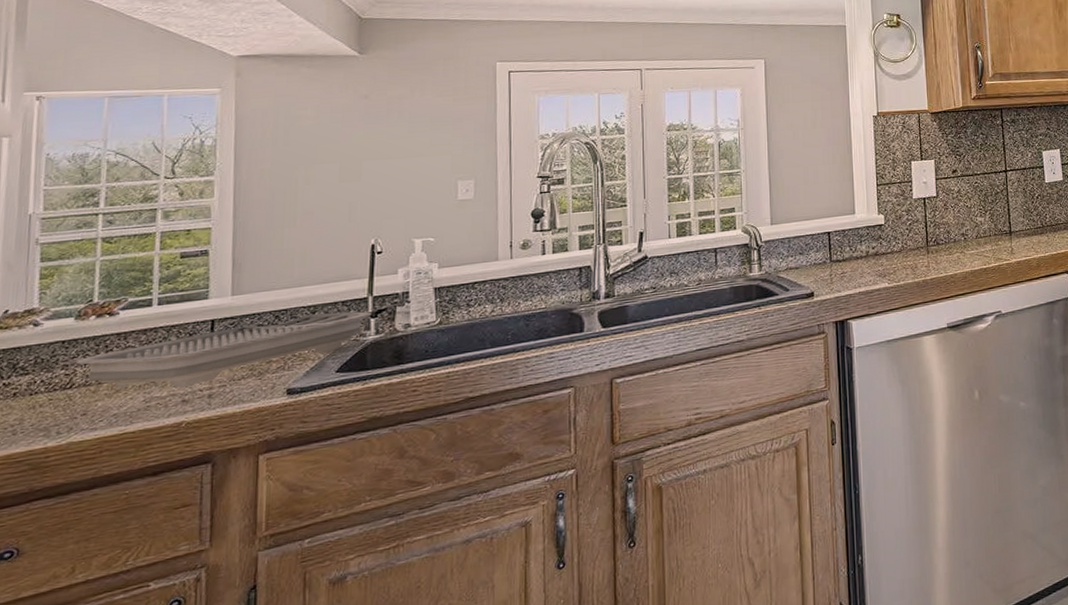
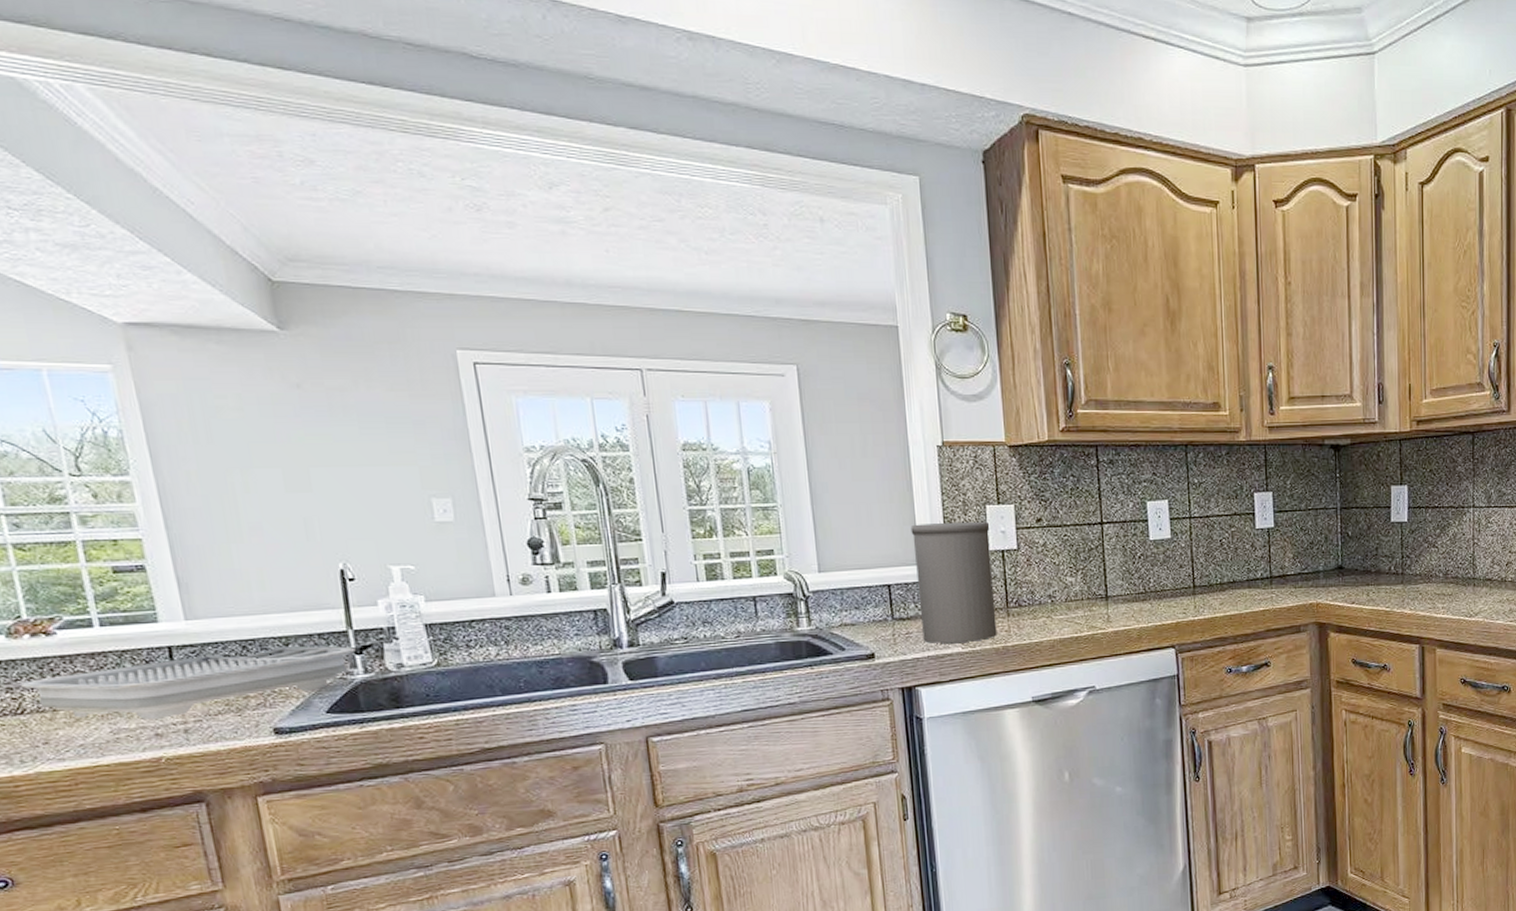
canister: none [849,174,918,281] -> present [910,521,997,643]

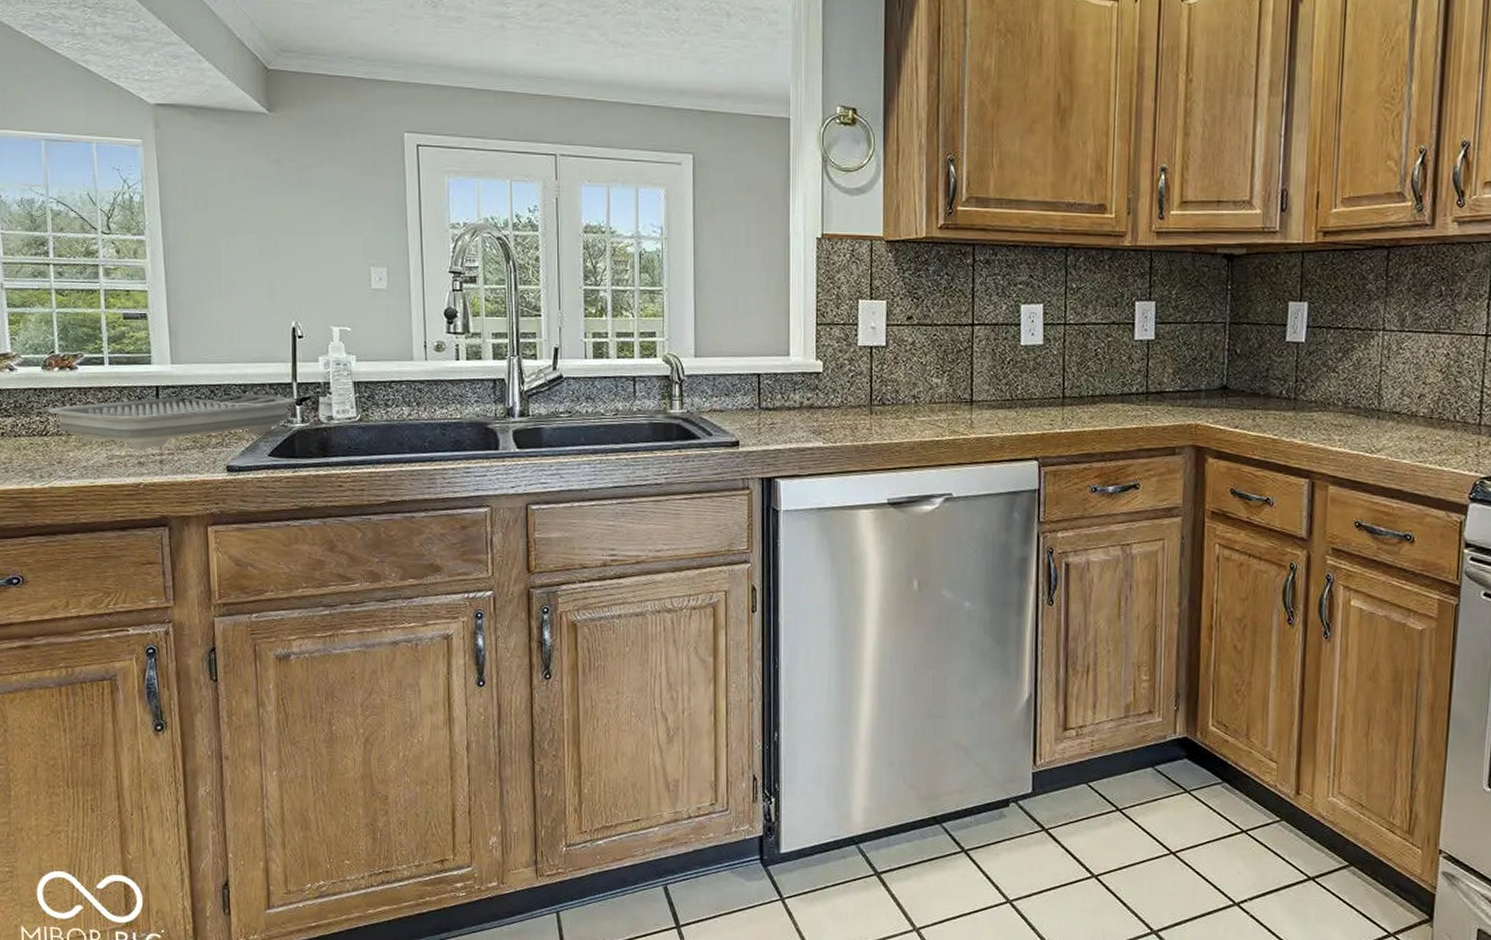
canister: present [910,521,997,643] -> none [784,314,861,437]

